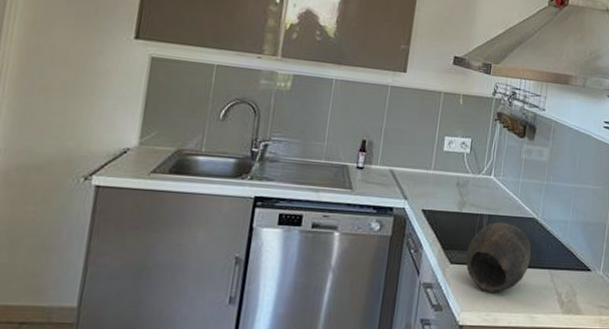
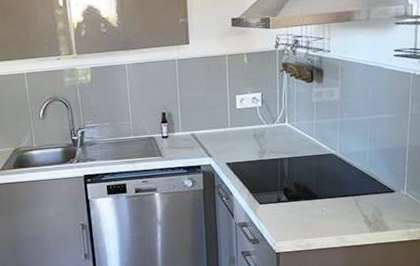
bowl: present [465,222,531,292] -> none [272,161,334,223]

